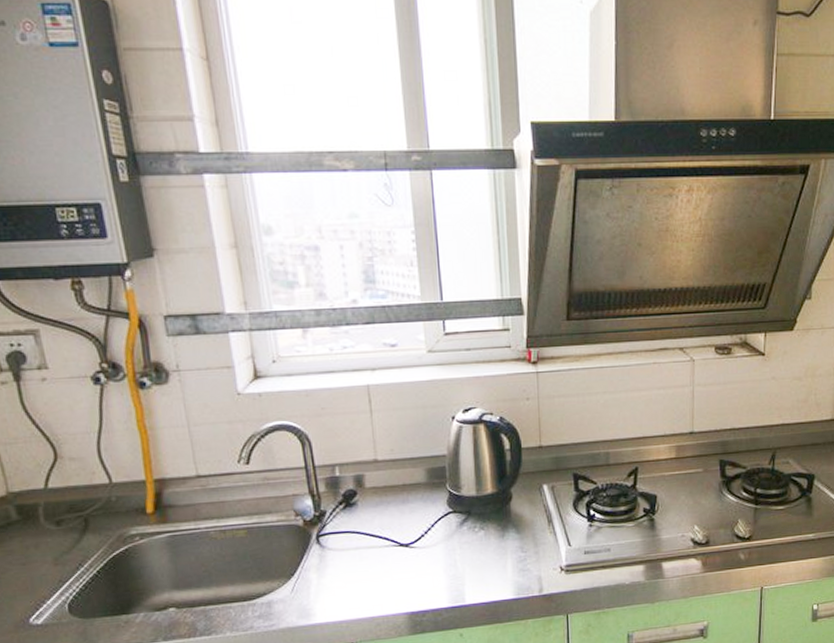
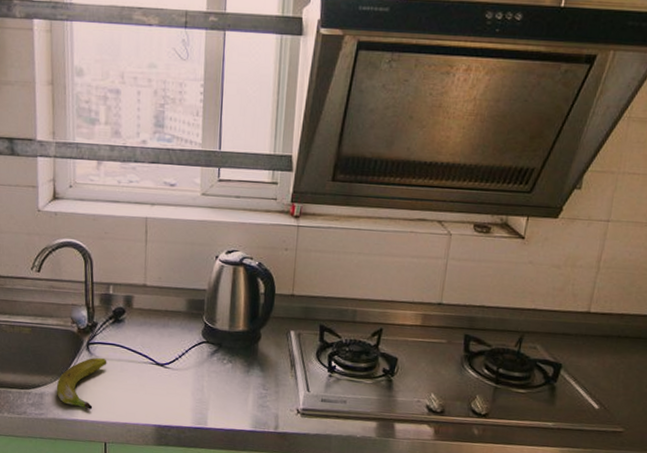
banana: none [286,550,343,610] -> present [56,358,107,410]

